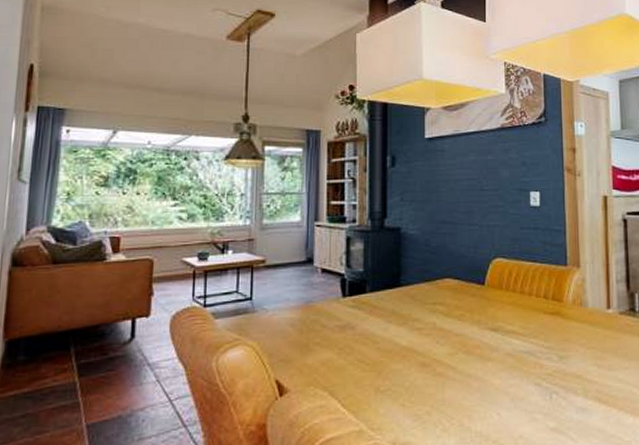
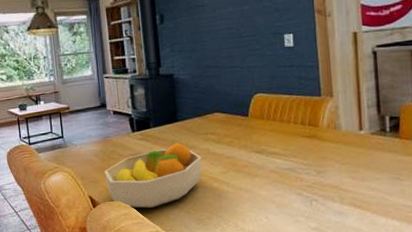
fruit bowl: none [300,312,425,399] -> present [104,142,202,208]

